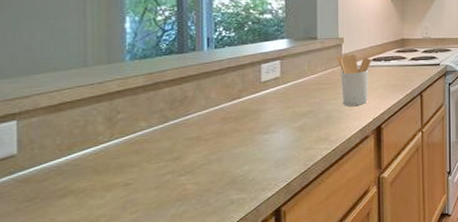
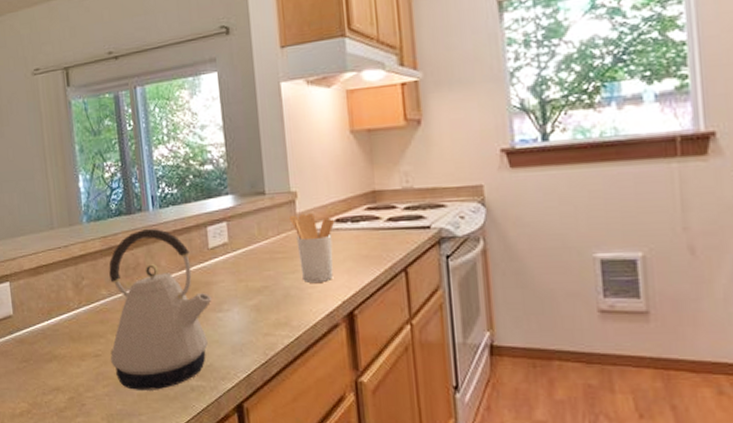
kettle: none [144,65,260,212] -> present [109,228,212,390]

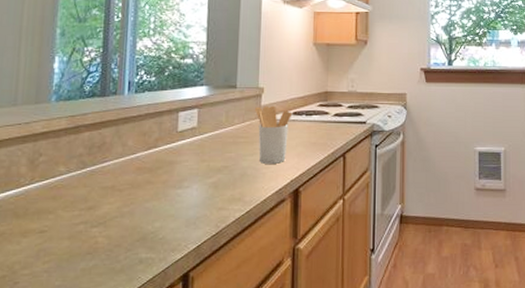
kettle: present [109,228,212,390] -> none [57,110,174,265]

